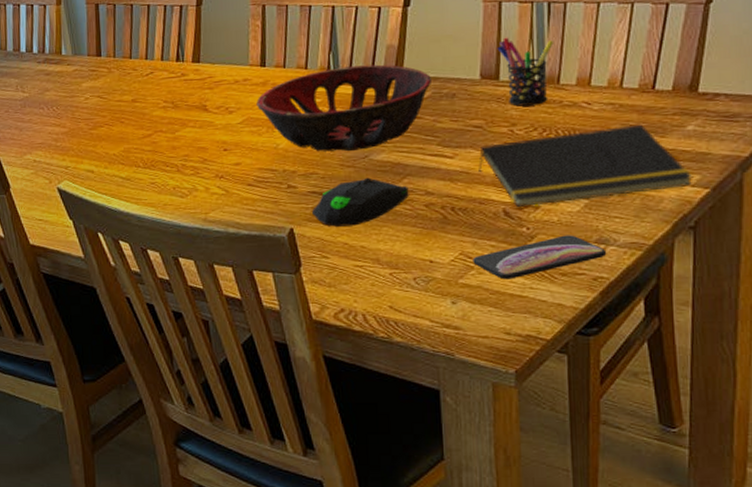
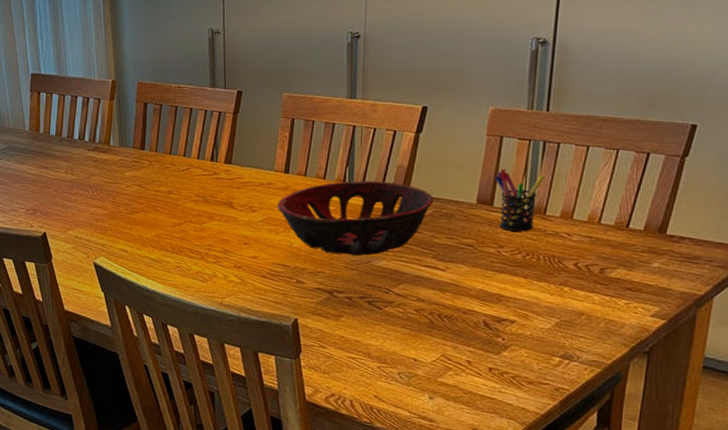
computer mouse: present [312,177,409,227] -> none [316,280,403,322]
smartphone: present [473,235,607,280] -> none [452,348,570,383]
notepad: present [478,124,693,207] -> none [466,257,653,320]

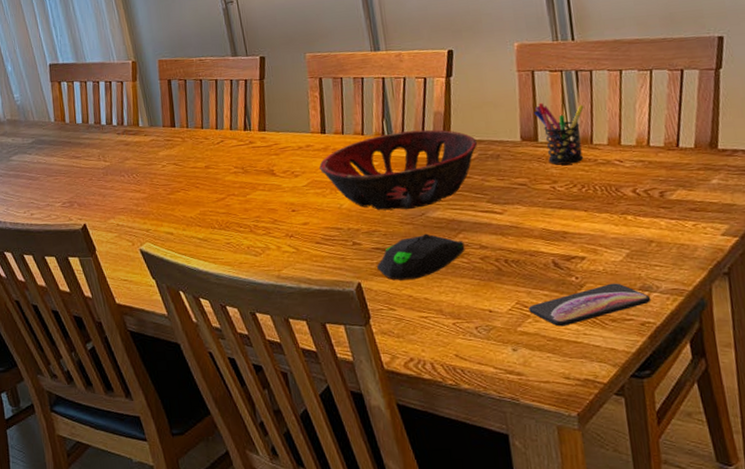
computer mouse: none [316,280,403,322] -> present [377,233,465,280]
smartphone: none [452,348,570,383] -> present [528,283,652,327]

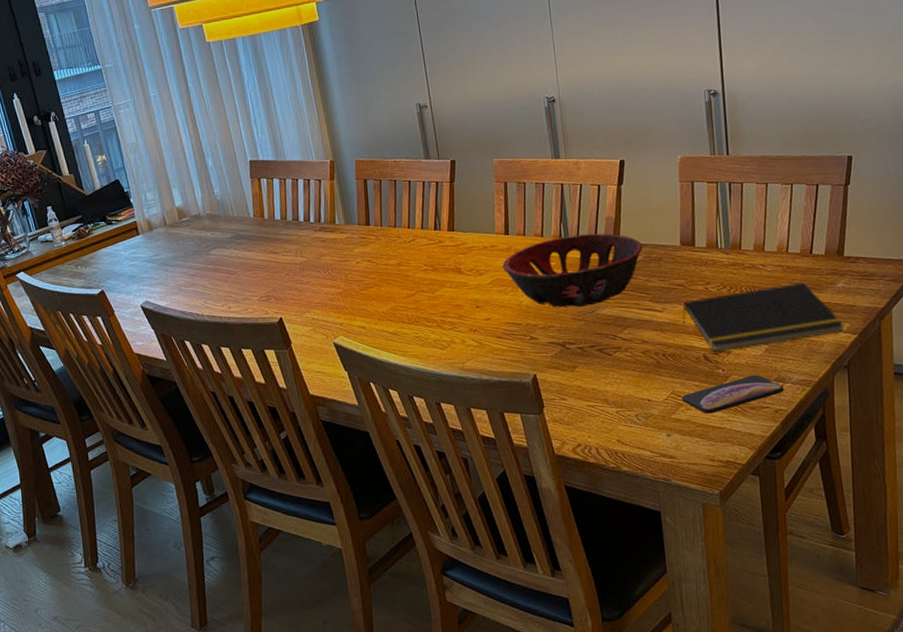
computer mouse: present [377,233,465,280] -> none [551,329,629,372]
notepad: none [526,179,722,258] -> present [682,282,845,352]
pen holder: present [533,102,584,165] -> none [692,211,735,268]

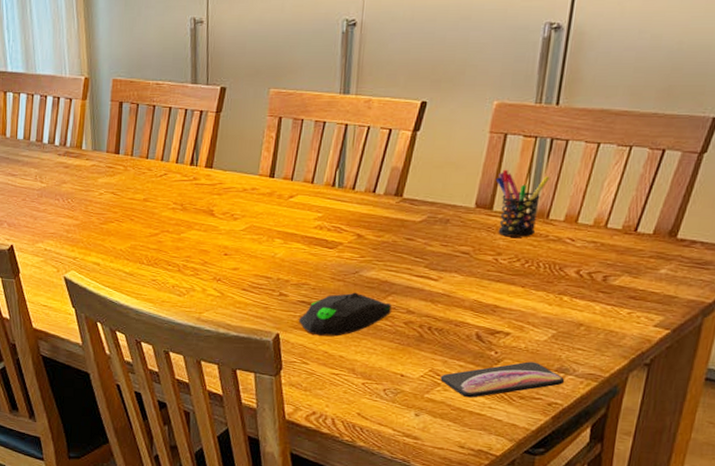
decorative bowl: present [502,233,643,308] -> none [261,184,430,267]
computer mouse: none [551,329,629,372] -> present [299,292,392,337]
notepad: present [682,282,845,352] -> none [459,264,657,332]
pen holder: none [692,211,735,268] -> present [495,169,550,237]

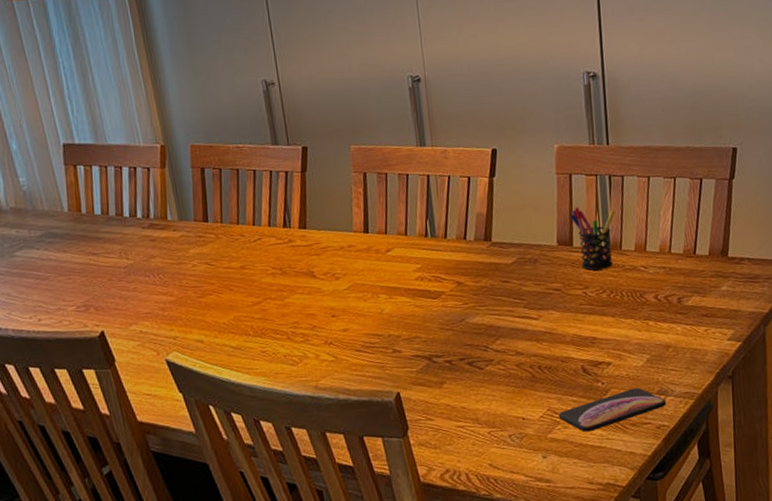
computer mouse: present [299,292,392,337] -> none [416,340,502,389]

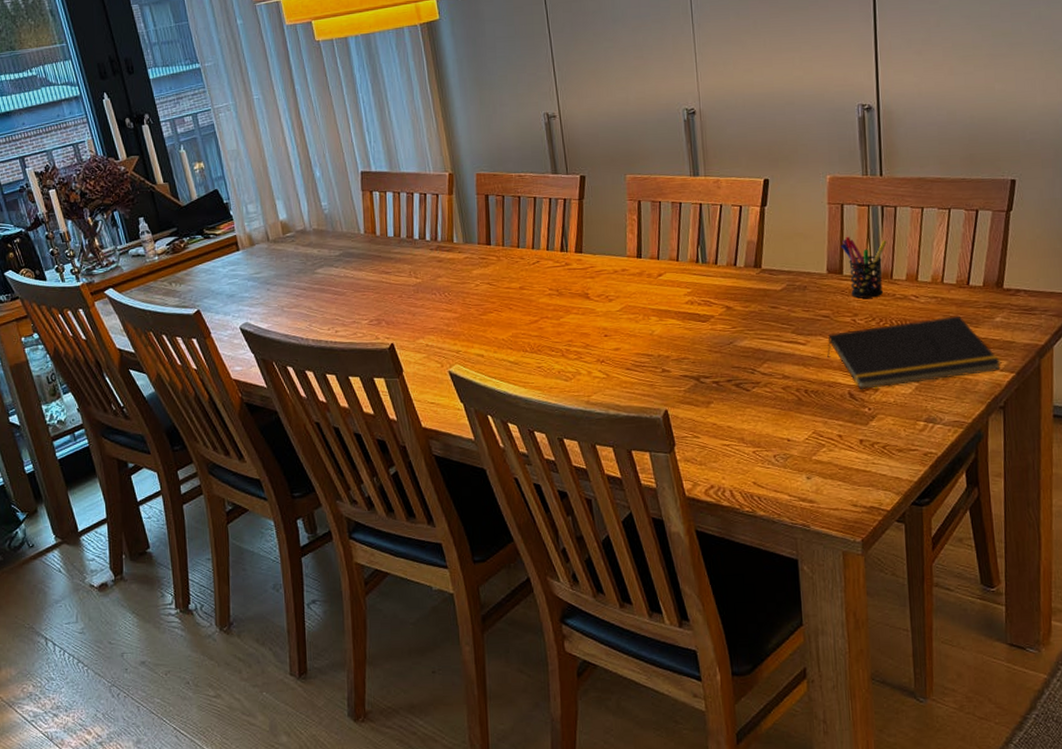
smartphone: present [558,387,667,432] -> none [824,414,935,456]
notepad: none [559,285,729,363] -> present [827,315,1002,389]

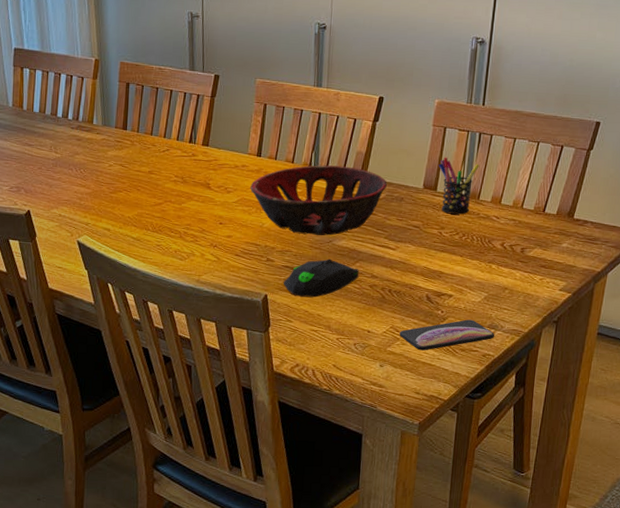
decorative bowl: none [634,258,787,339] -> present [250,165,388,236]
computer mouse: none [684,362,769,408] -> present [284,259,359,297]
smartphone: none [824,414,935,456] -> present [399,319,495,351]
notepad: present [827,315,1002,389] -> none [412,238,561,294]

